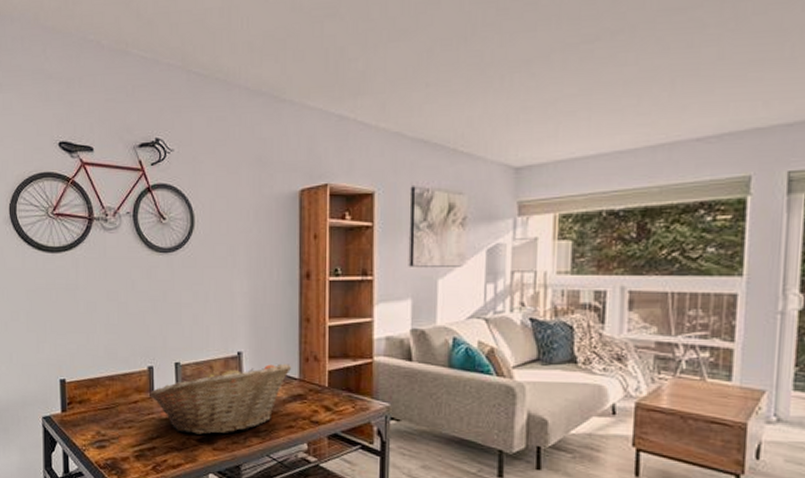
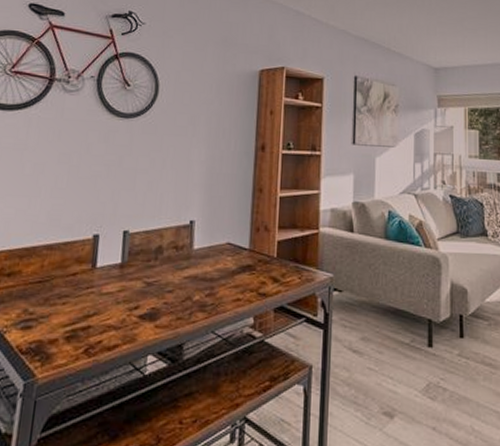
fruit basket: present [150,363,292,435] -> none [91,233,243,310]

